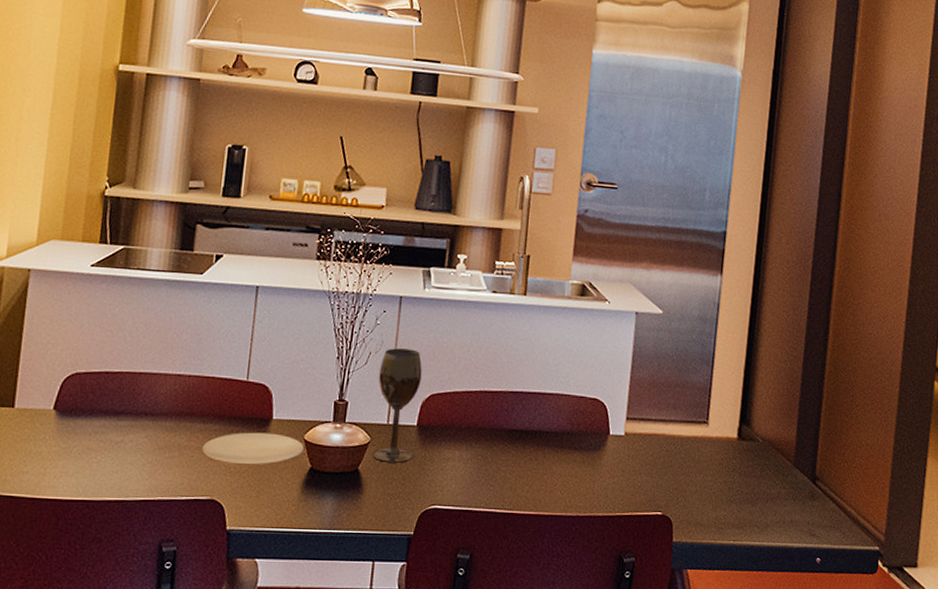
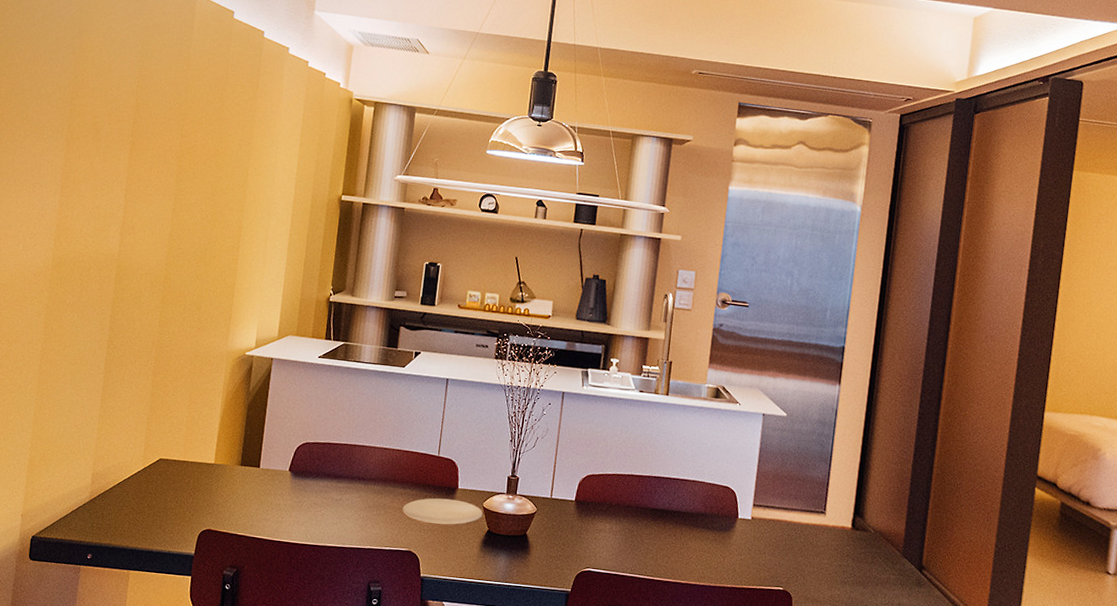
wine glass: present [372,348,423,463] -> none [538,435,581,531]

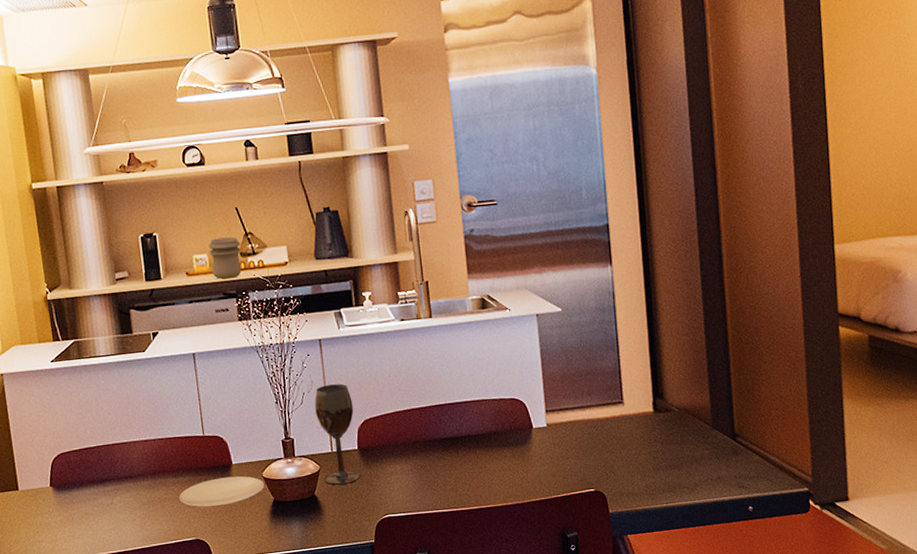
jar: none [482,280,513,319] -> present [208,237,242,279]
wine glass: none [538,435,581,531] -> present [314,383,361,485]

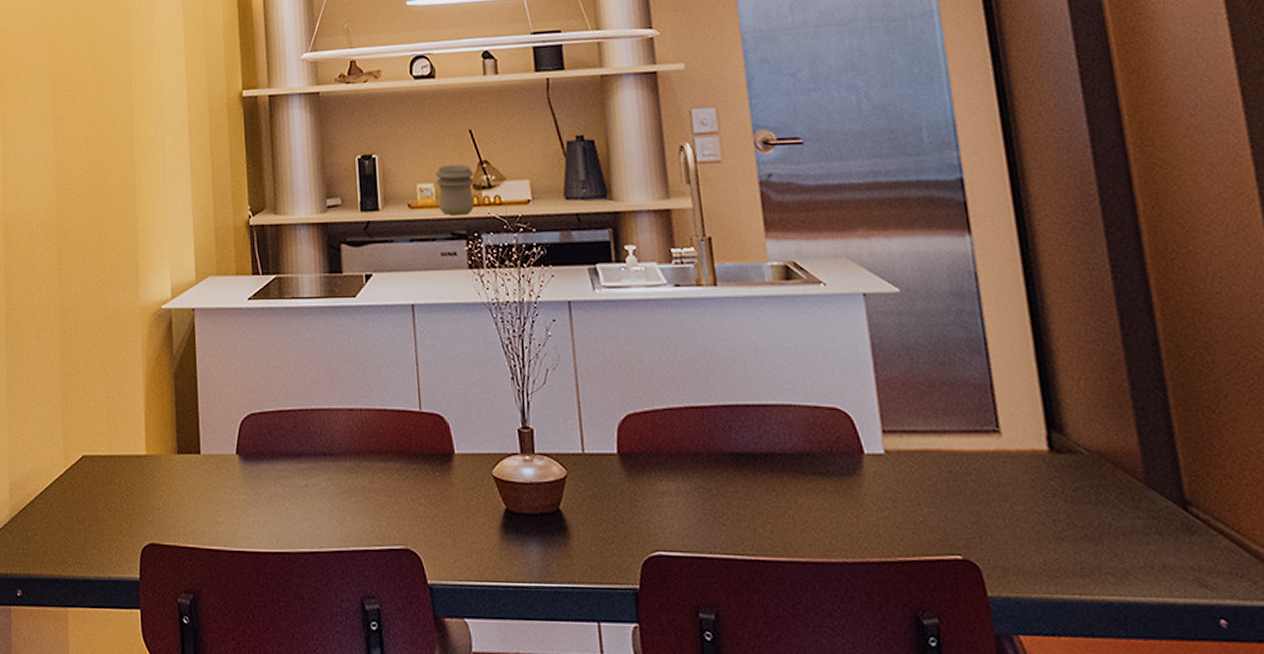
plate: present [179,476,265,509] -> none [387,470,495,510]
wine glass: present [314,383,361,485] -> none [560,362,621,500]

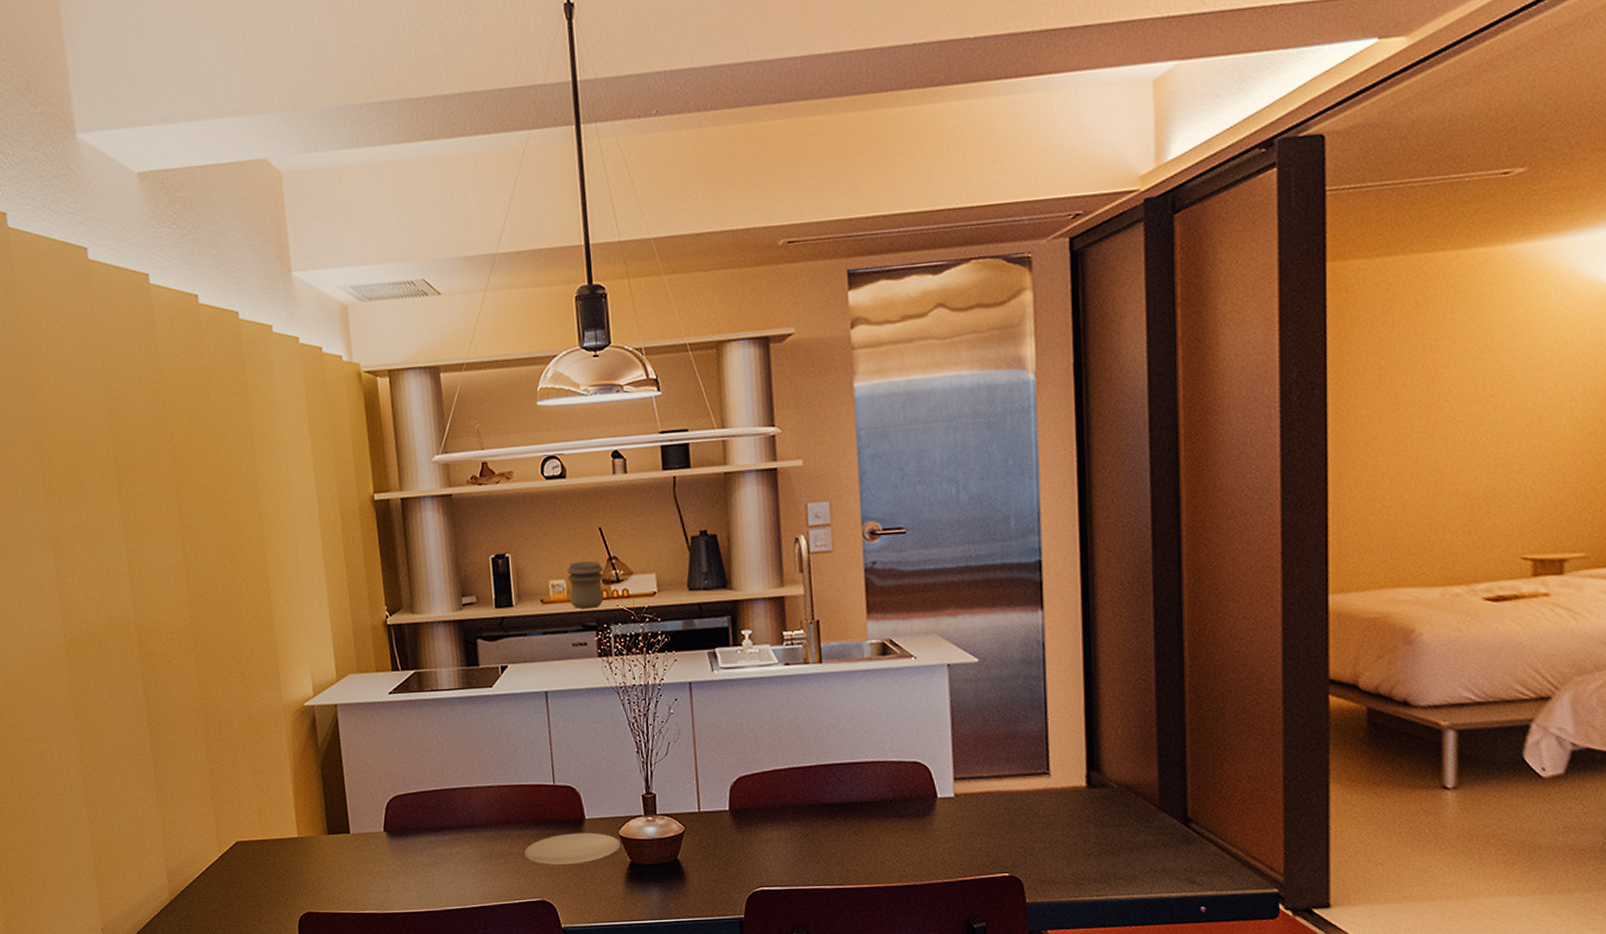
plate: none [387,470,495,510] -> present [524,832,621,867]

